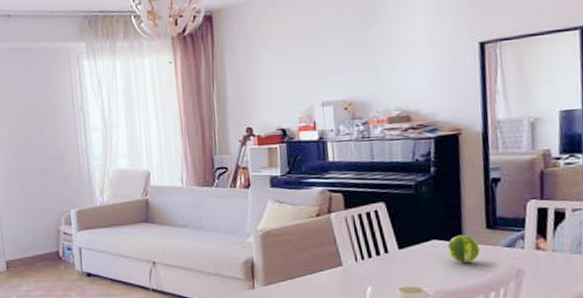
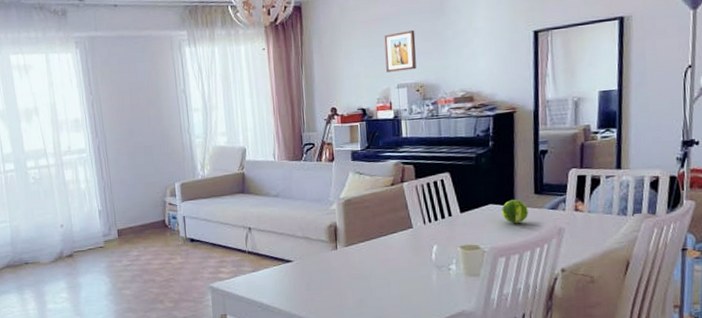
wall art: none [306,42,344,88] -> present [384,30,417,72]

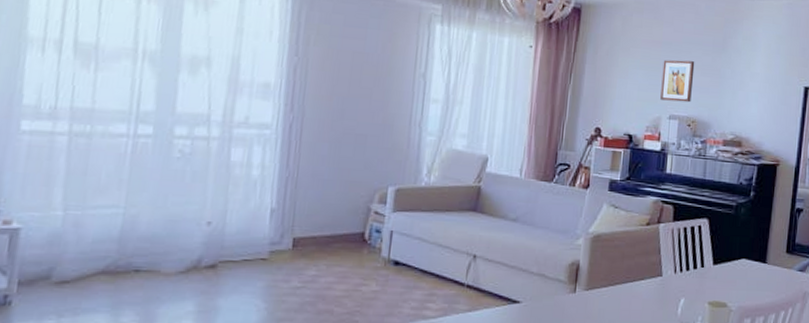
fruit: present [502,199,528,223] -> none [753,257,778,282]

